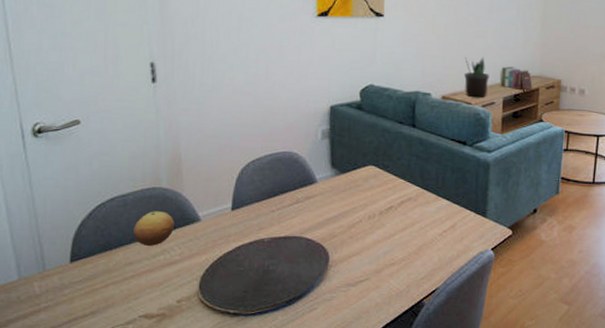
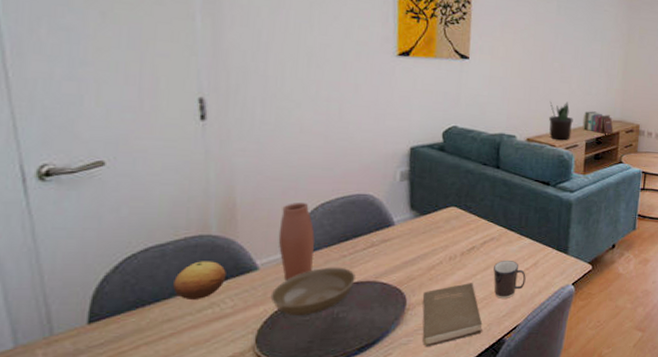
bowl: none [211,221,283,266] -> present [270,267,355,315]
vase: none [216,159,247,232] -> present [278,203,315,280]
book: none [344,243,402,304] -> present [422,283,483,346]
mug: none [410,221,444,261] -> present [492,260,526,298]

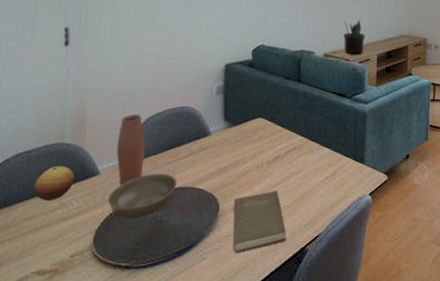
mug: present [492,260,526,298] -> none [295,168,326,207]
books: present [582,111,613,135] -> none [373,27,402,49]

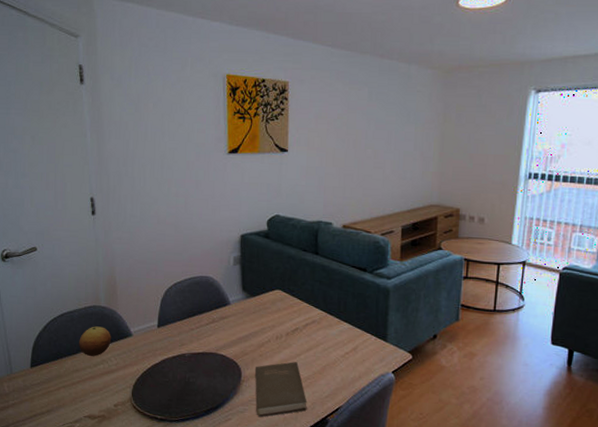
bowl: present [107,173,177,218] -> none [141,338,201,377]
vase: present [116,115,146,185] -> none [145,282,170,347]
planter: present [343,19,365,54] -> none [364,187,388,226]

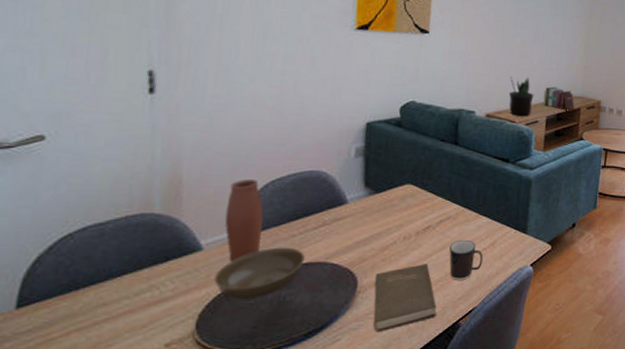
fruit: present [79,326,111,357] -> none [110,241,168,283]
bowl: none [141,338,201,377] -> present [213,247,305,299]
vase: none [145,282,170,347] -> present [224,179,264,261]
mug: none [315,342,346,380] -> present [448,239,483,280]
planter: none [364,187,388,226] -> present [509,76,534,116]
books: none [398,196,431,220] -> present [543,86,574,111]

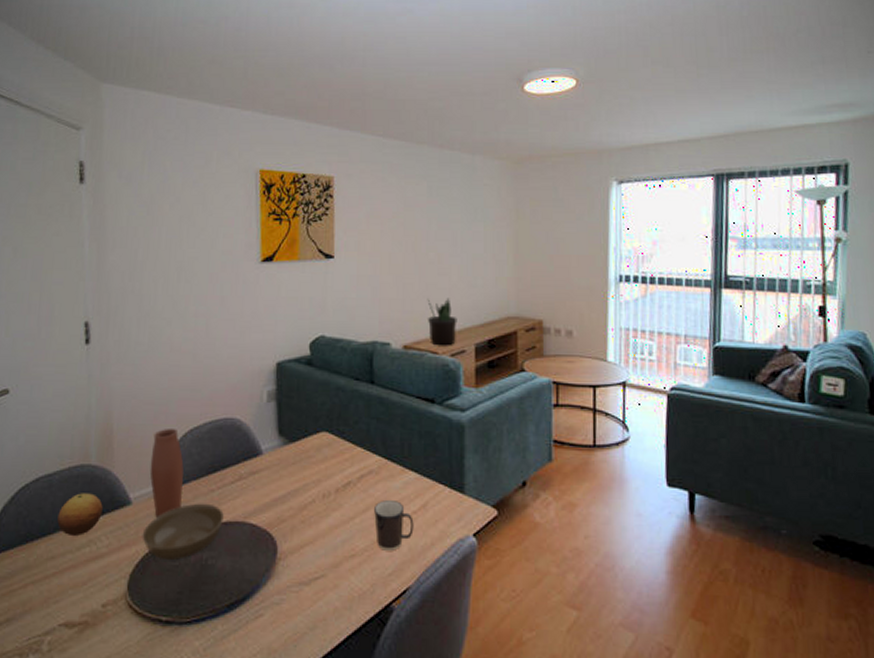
fruit: none [110,241,168,283] -> present [57,493,103,537]
book: present [373,264,437,331] -> none [294,528,365,609]
books: present [543,86,574,111] -> none [469,307,509,335]

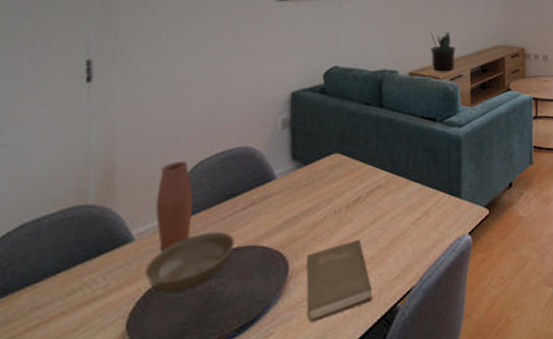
fruit: present [57,493,103,537] -> none [44,234,101,282]
book: none [294,528,365,609] -> present [306,240,373,322]
mug: present [373,499,414,551] -> none [381,209,417,257]

